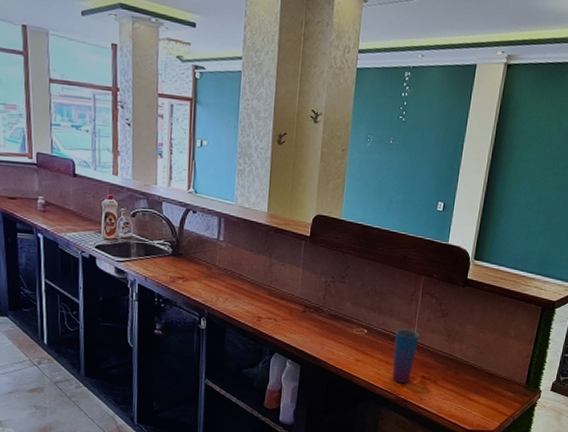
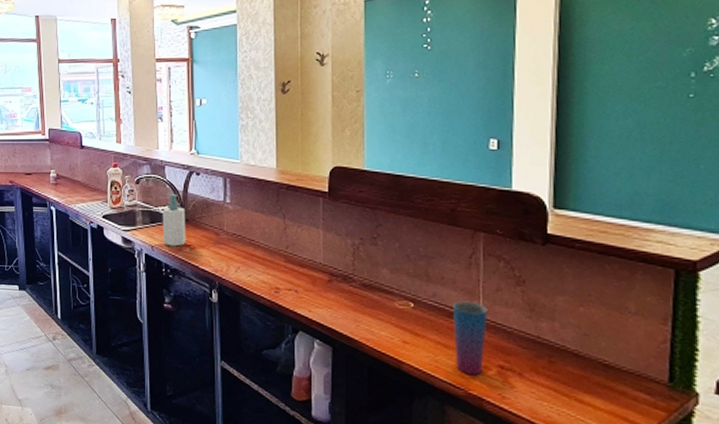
soap bottle: none [156,229,180,278] -> present [162,194,186,247]

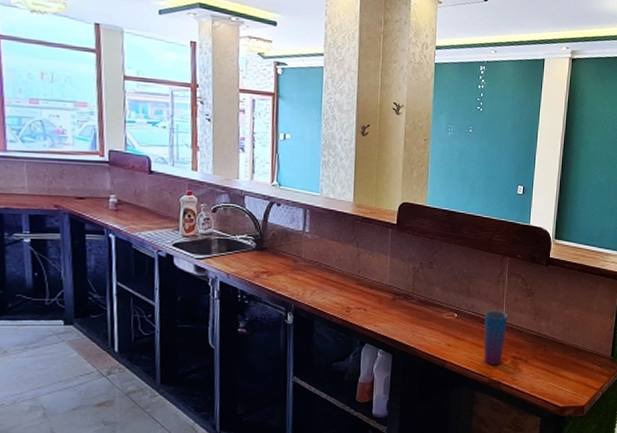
soap bottle: present [162,194,186,247] -> none [239,223,265,274]

